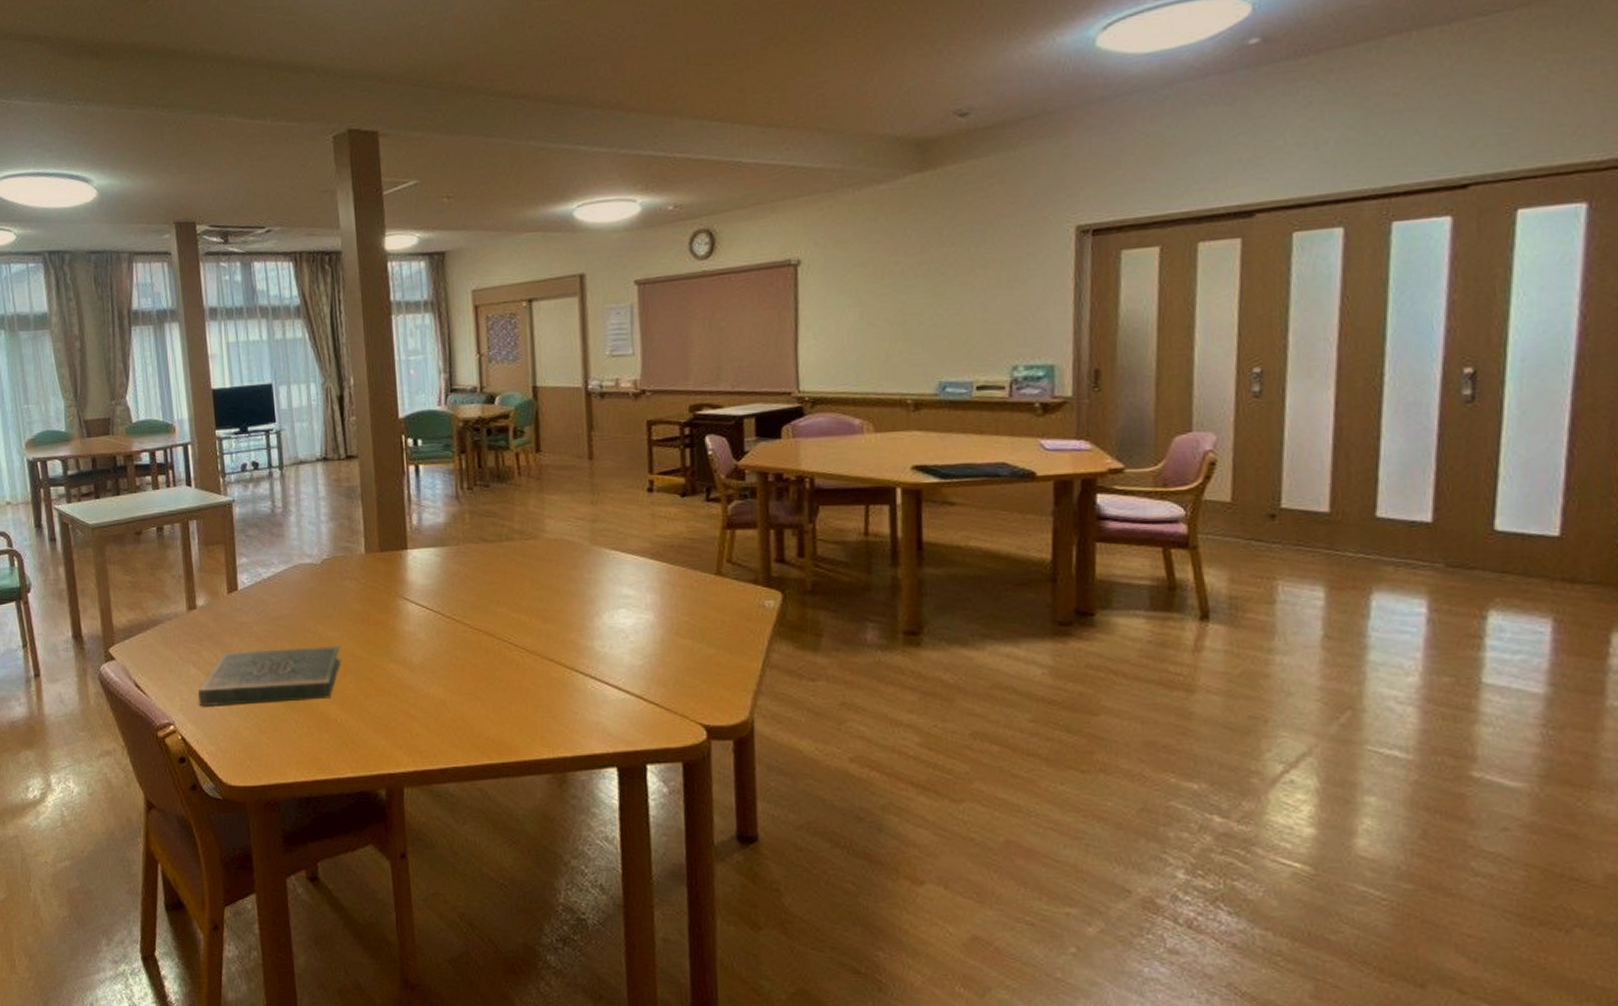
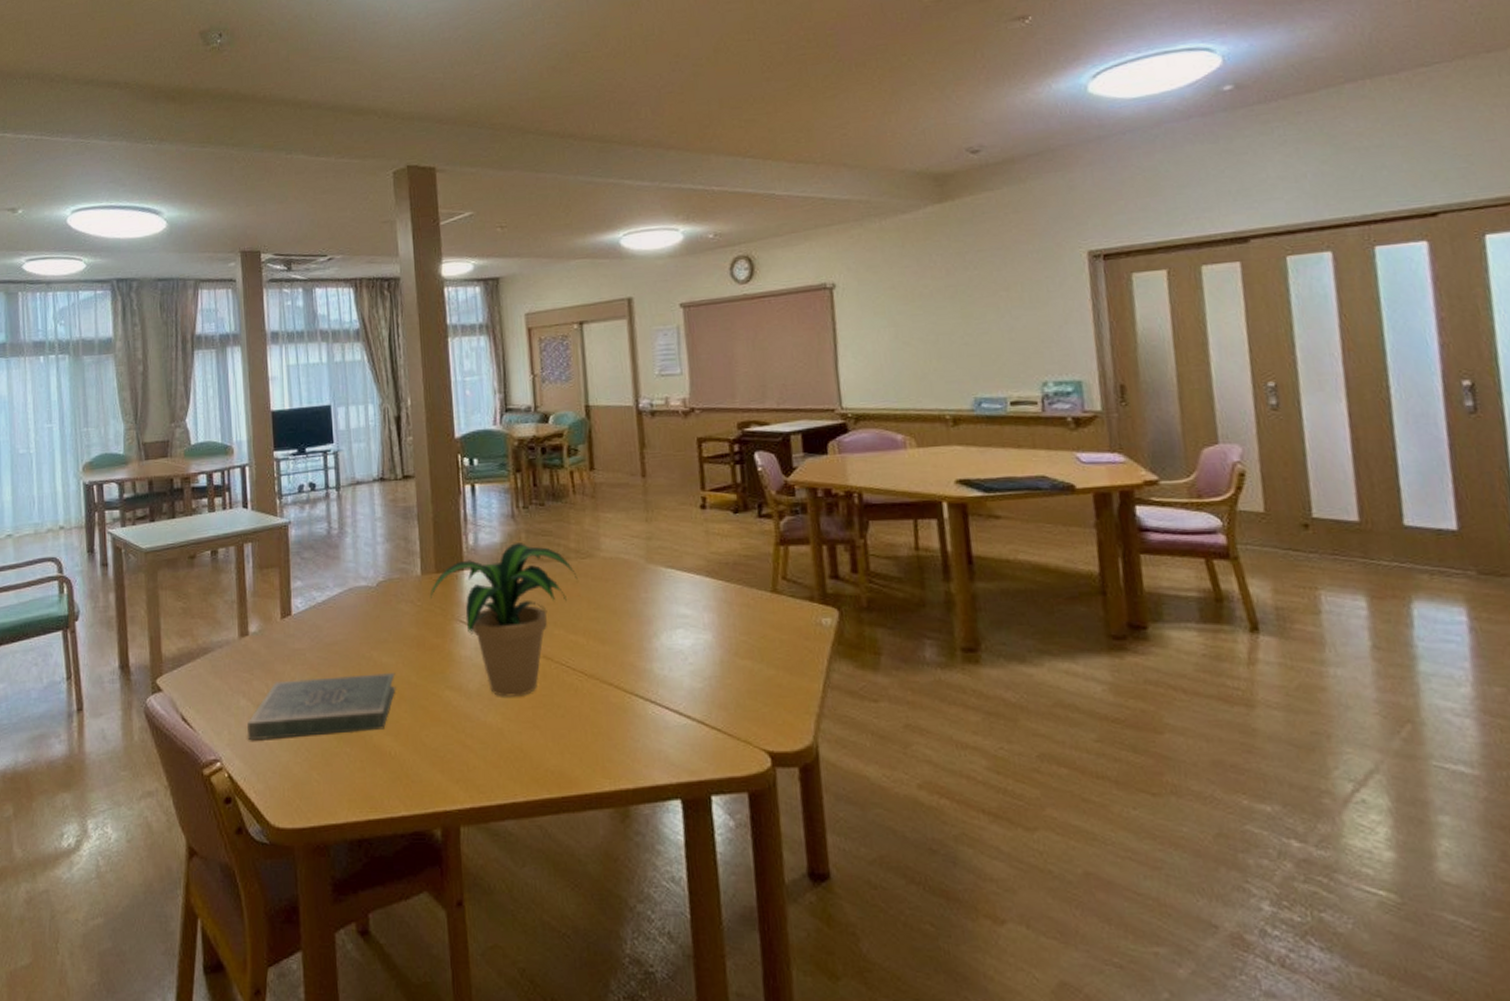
potted plant: none [373,523,522,670] -> present [429,542,578,697]

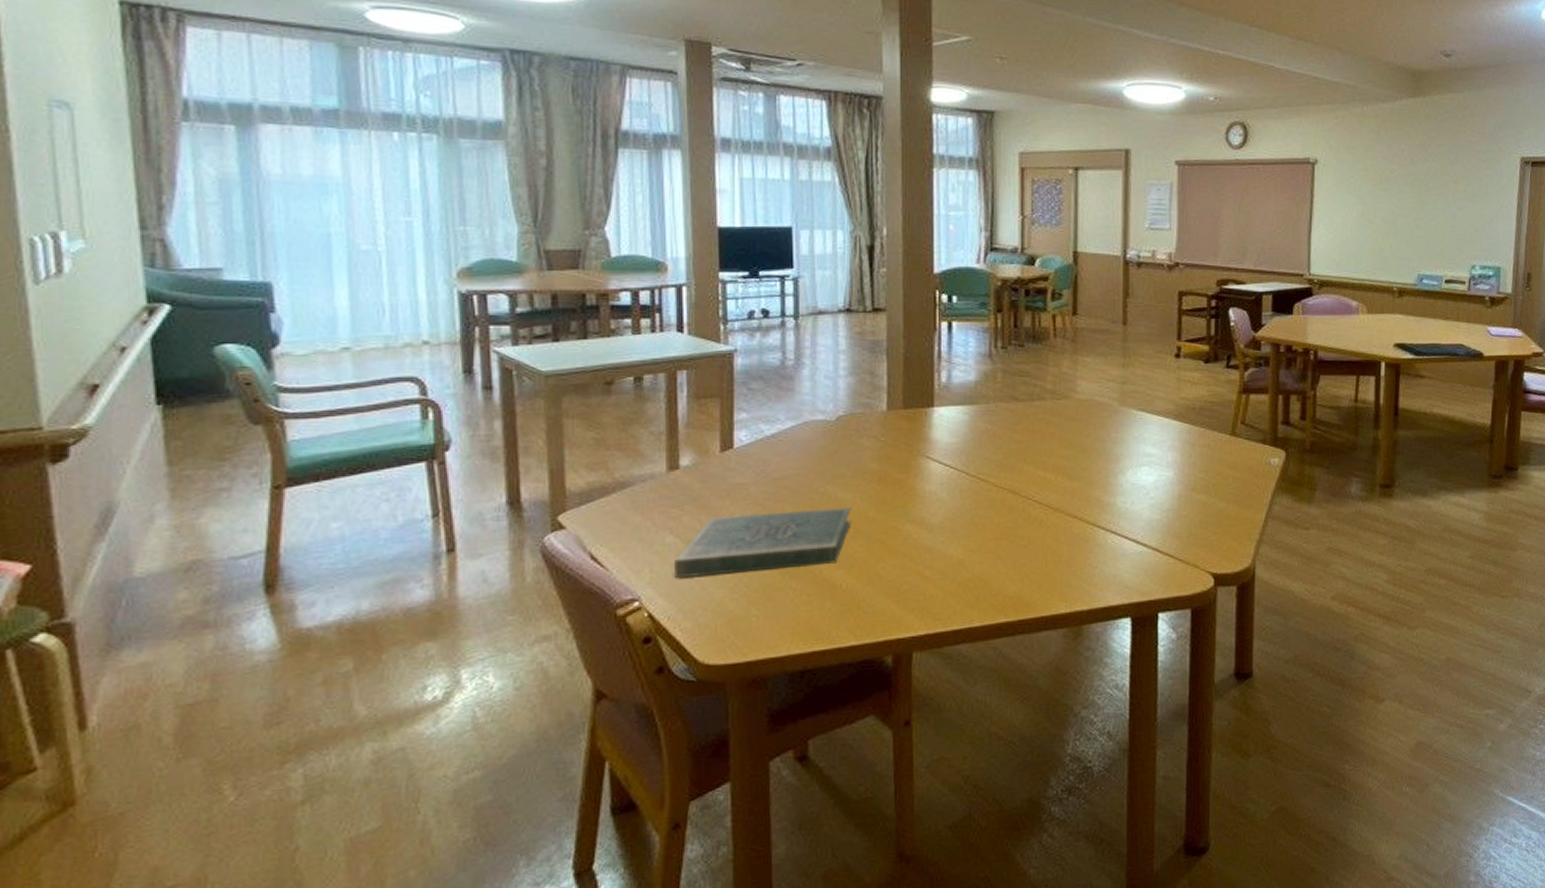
potted plant: present [429,542,578,697] -> none [895,382,1051,530]

